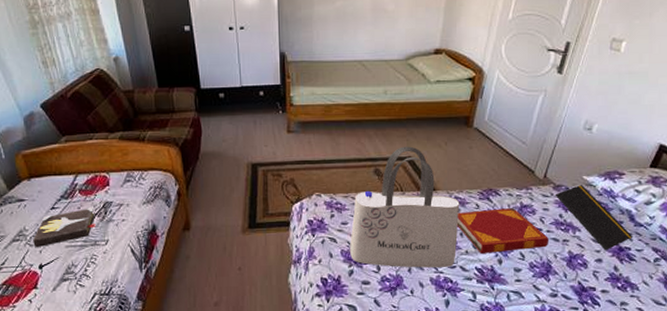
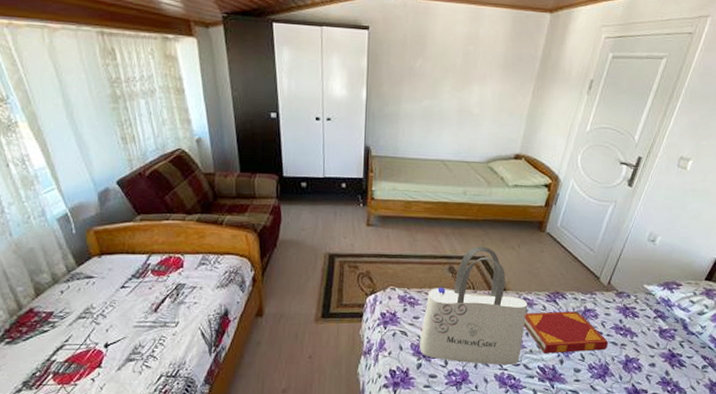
hardback book: present [33,207,97,248] -> none [100,288,168,327]
notepad: present [555,185,633,254] -> none [617,293,685,359]

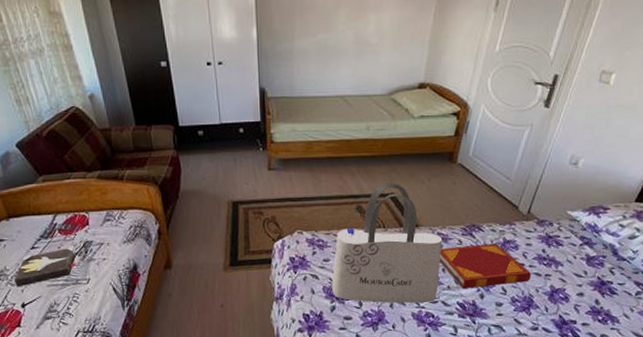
hardback book: none [100,288,168,327] -> present [14,247,78,288]

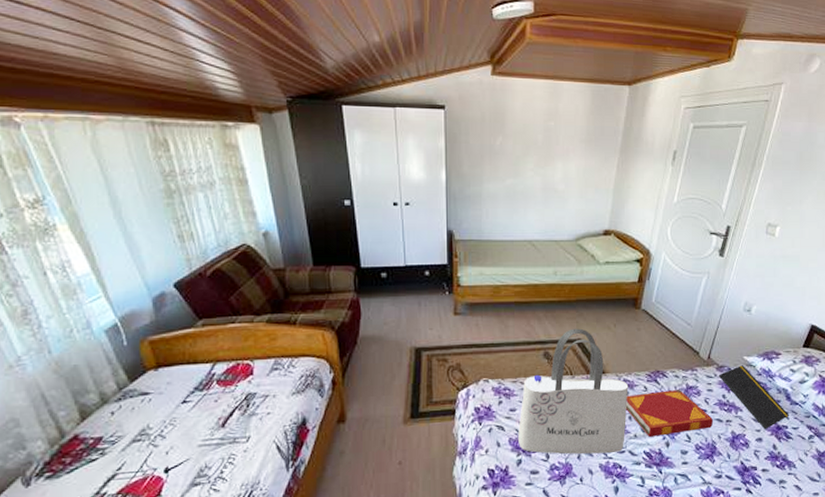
hardback book: present [14,247,78,288] -> none [158,400,237,449]
notepad: none [538,220,616,288] -> present [718,365,790,434]

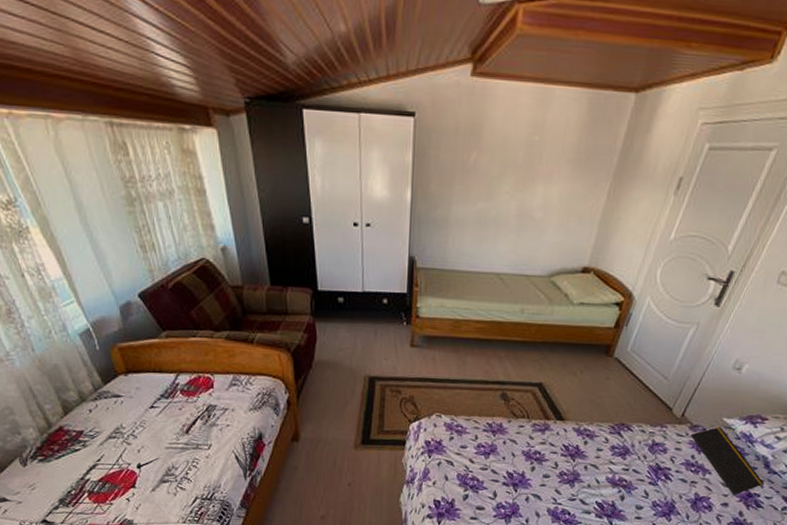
tote bag: present [518,328,629,455] -> none [467,371,589,500]
hardback book: present [625,389,713,437] -> none [582,444,676,489]

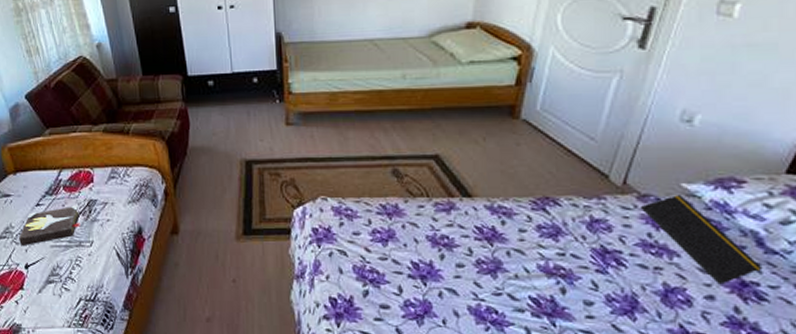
hardback book: none [131,409,199,447] -> present [19,205,81,247]

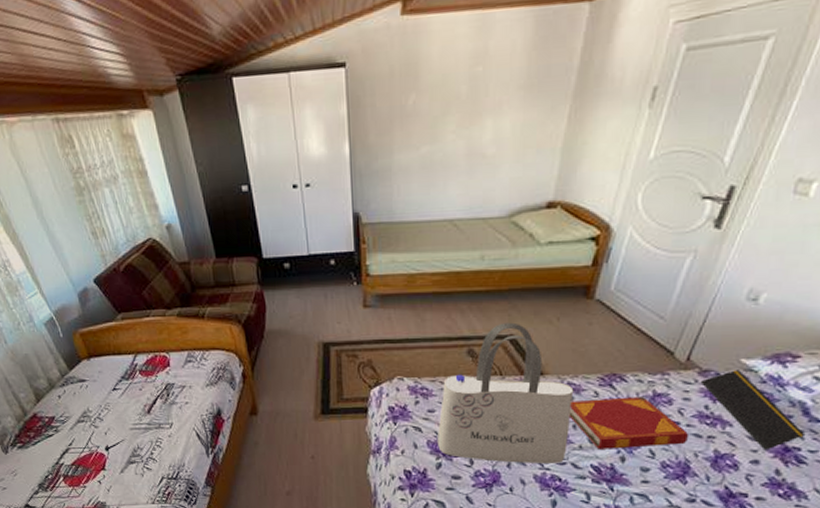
hardback book: present [19,205,81,247] -> none [97,389,160,430]
tote bag: none [364,142,505,295] -> present [438,322,574,465]
hardback book: none [501,221,632,280] -> present [568,396,688,449]

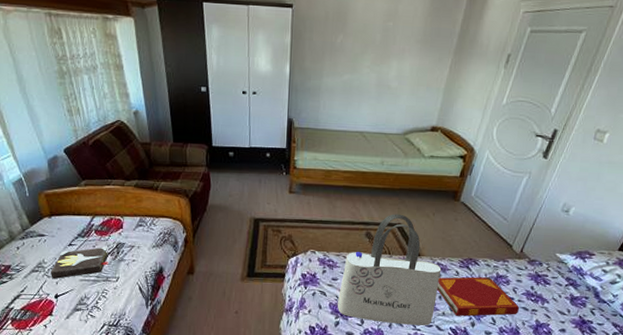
hardback book: none [97,389,160,430] -> present [51,247,109,280]
notepad: present [700,370,806,455] -> none [529,261,596,325]

